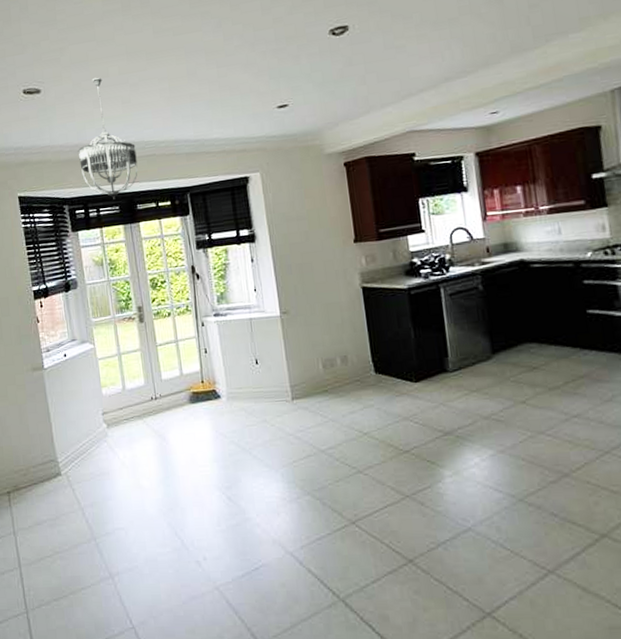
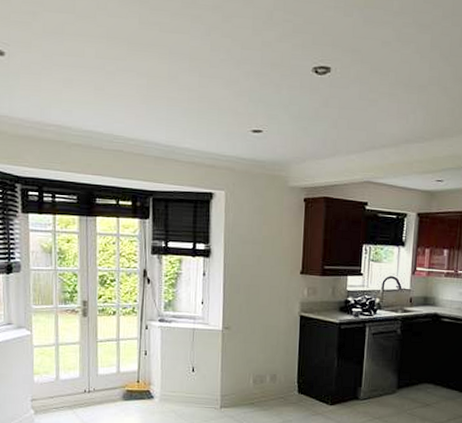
chandelier: present [77,77,138,200] -> none [39,54,103,188]

